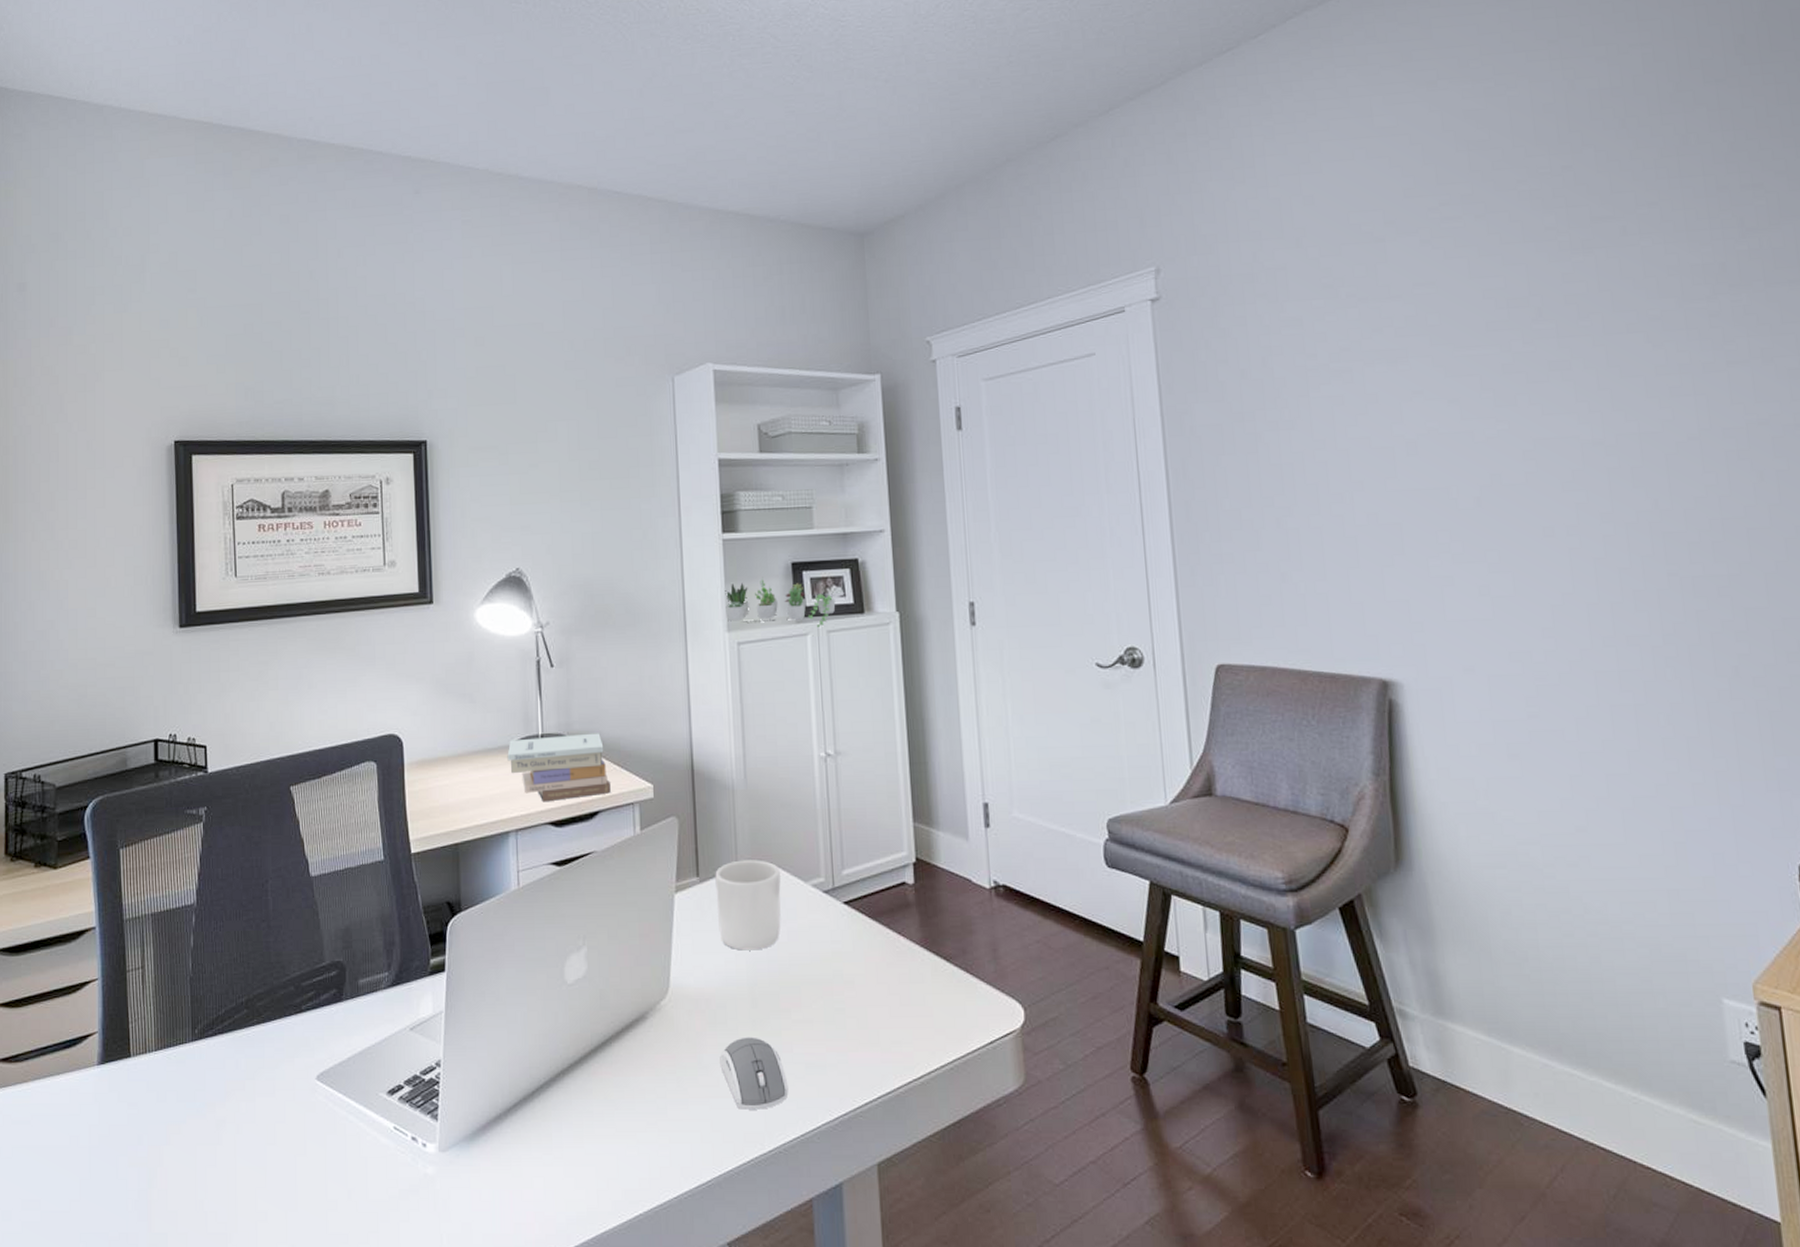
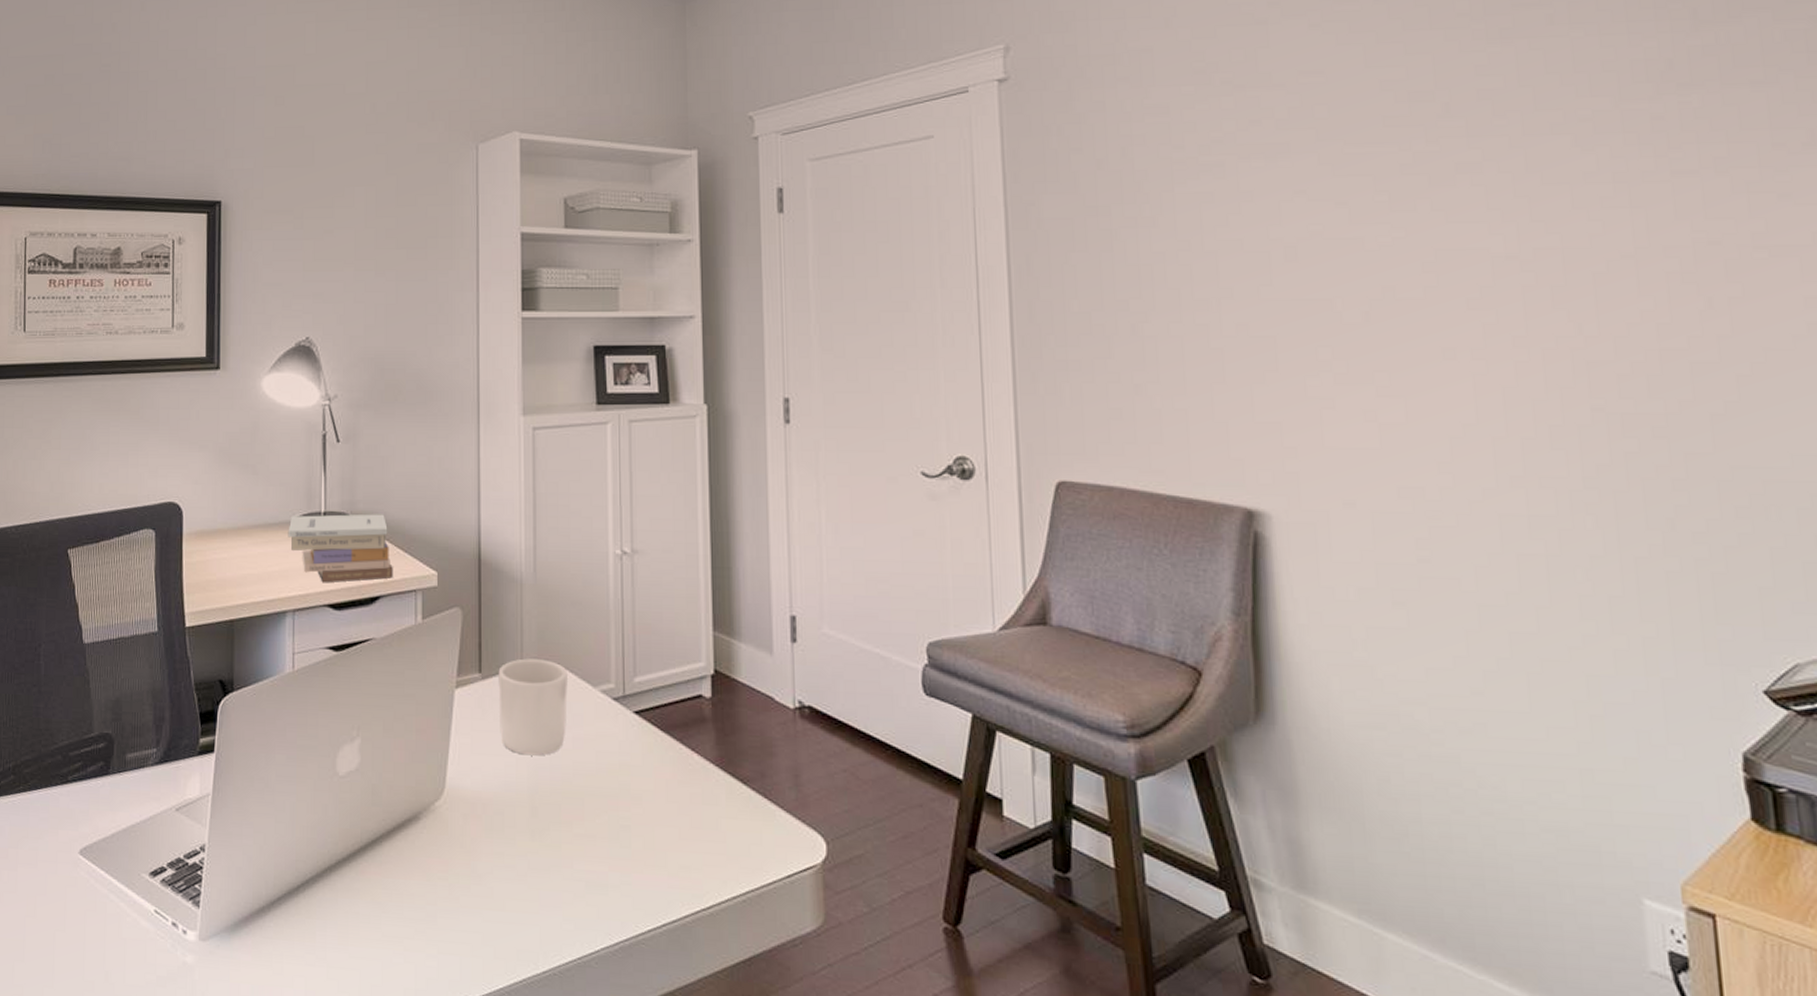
computer mouse: present [720,1037,789,1110] -> none [495,847,567,927]
succulent plant: present [725,579,836,628] -> none [522,362,639,417]

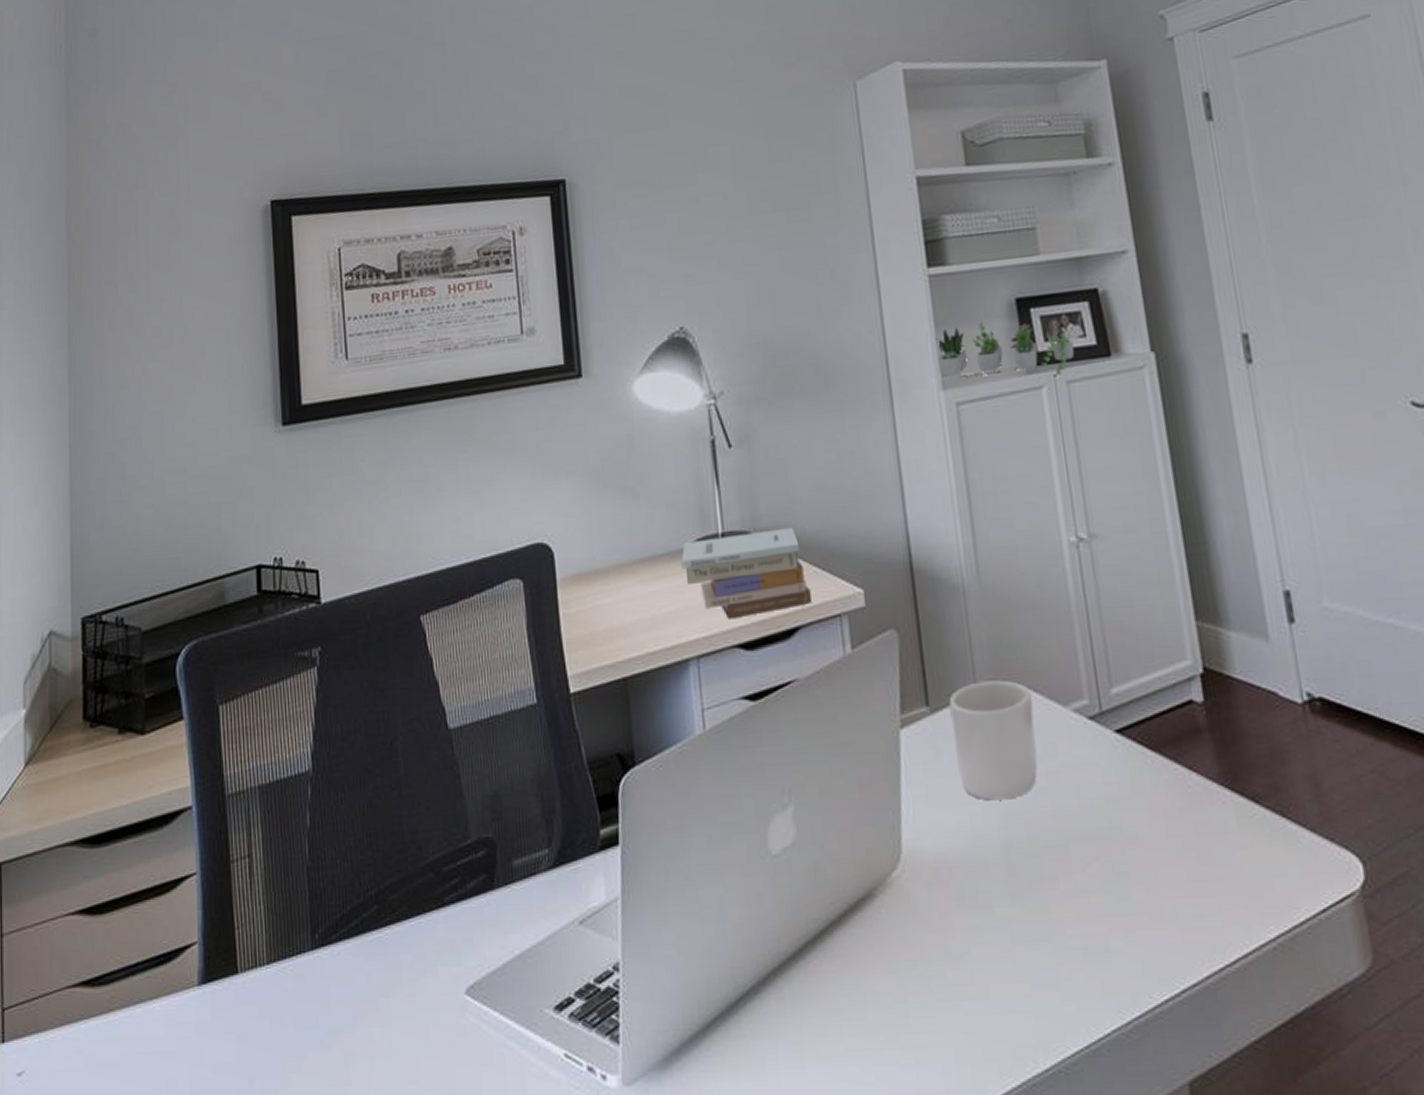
succulent plant: none [522,362,639,417] -> present [936,322,1075,379]

